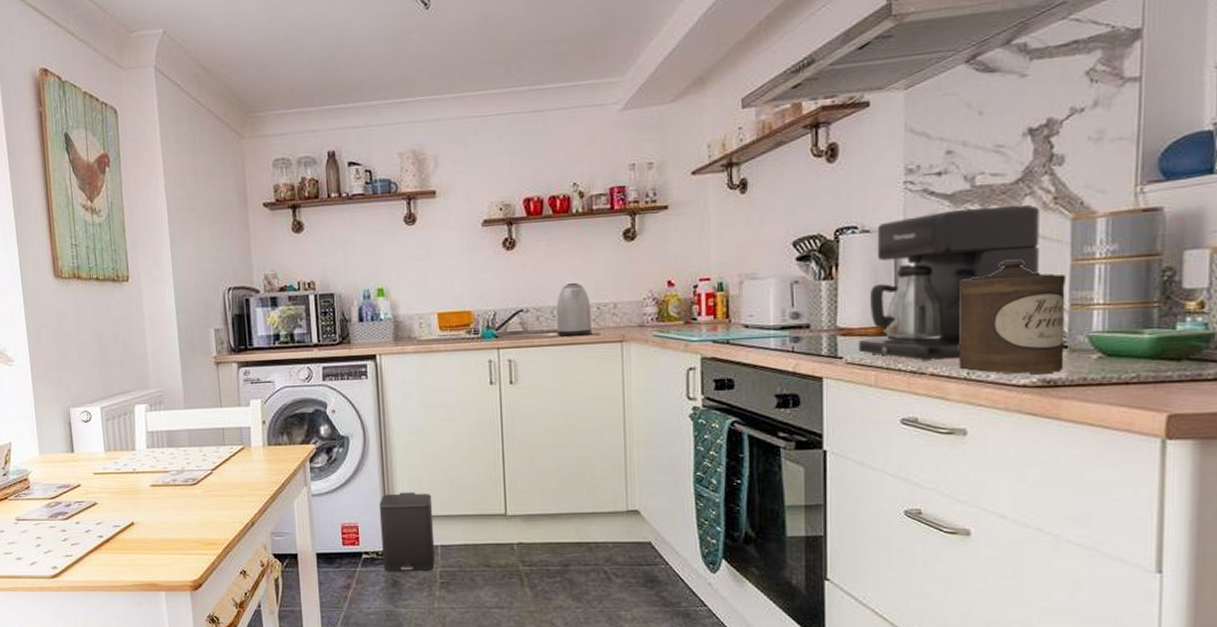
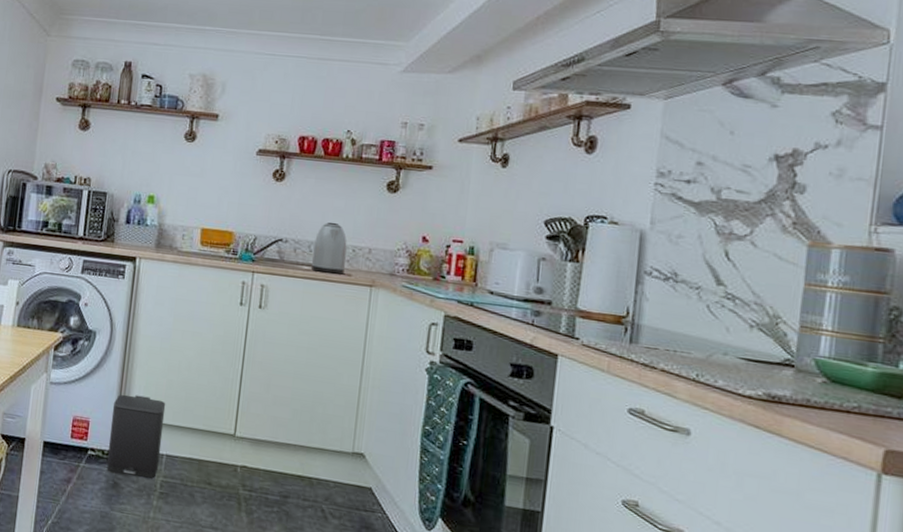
coffee maker: present [858,204,1040,361] -> none [595,217,779,360]
canister: present [959,259,1066,374] -> none [689,273,798,389]

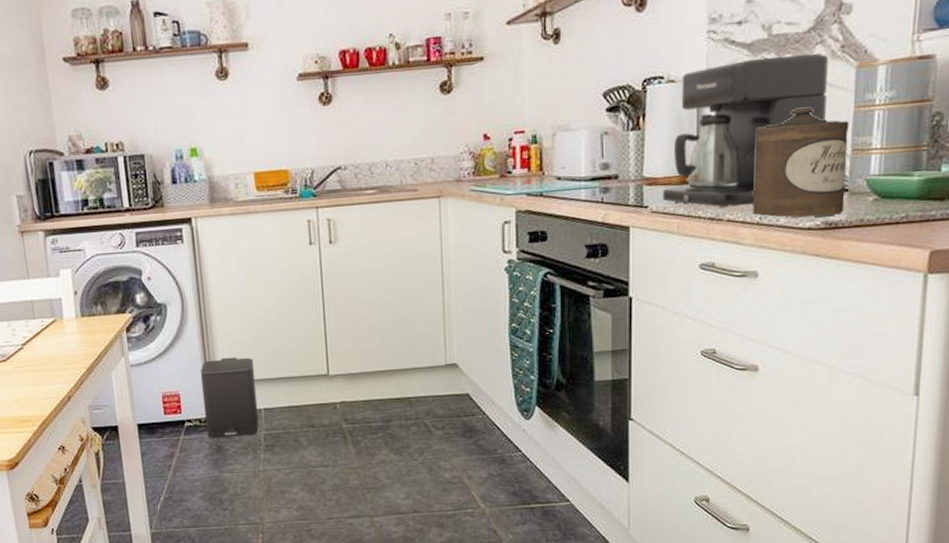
kettle: present [311,222,347,275] -> none [374,137,410,194]
coffee maker: none [595,217,779,360] -> present [662,53,829,207]
canister: none [689,273,798,389] -> present [753,107,849,218]

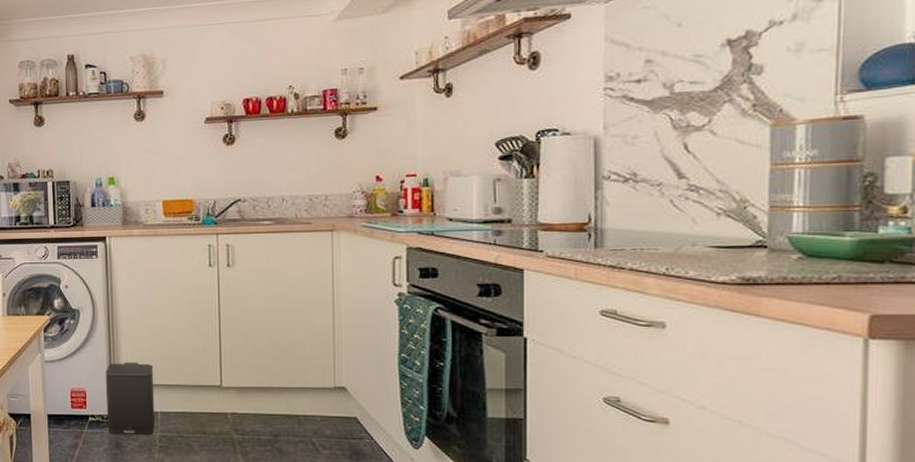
coffee maker: present [662,53,829,207] -> none [558,111,738,256]
canister: present [753,107,849,218] -> none [658,163,765,271]

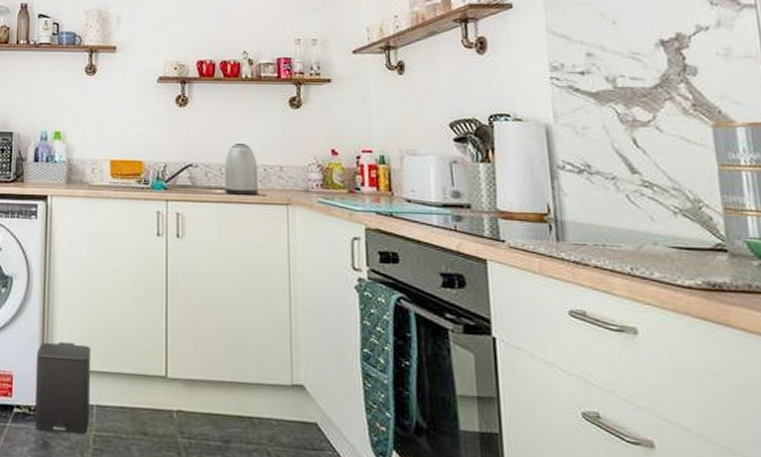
kettle: none [272,175,304,225] -> present [225,142,258,195]

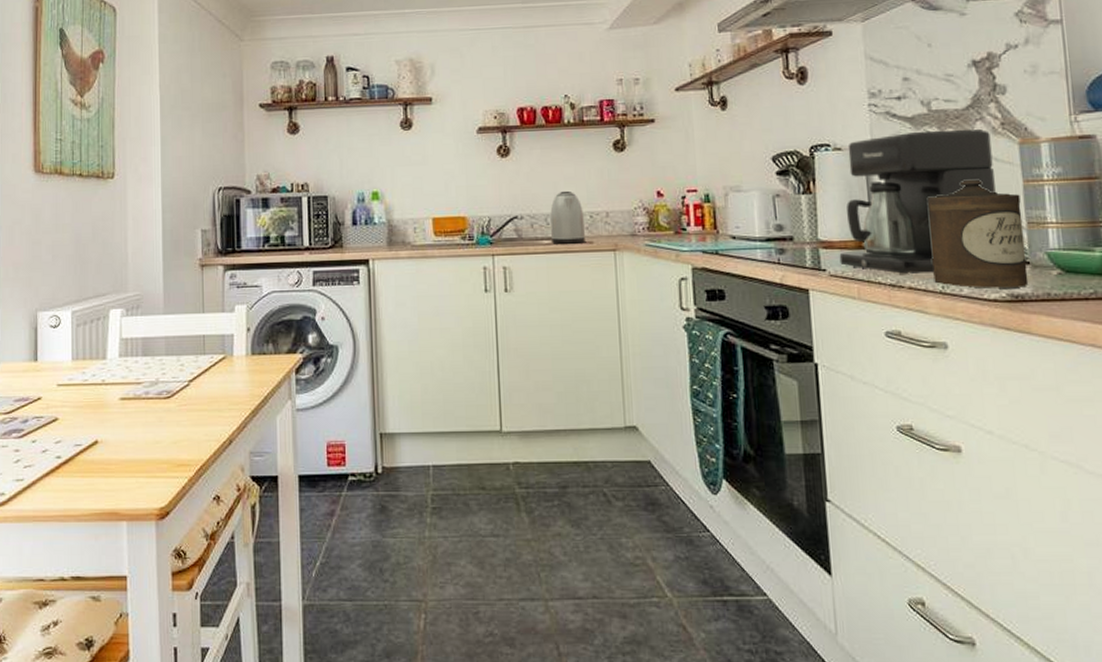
pedal bin: present [34,341,91,434] -> none [367,406,427,496]
coffee maker: none [519,107,688,253] -> present [839,128,996,274]
canister: none [613,159,727,276] -> present [927,179,1029,288]

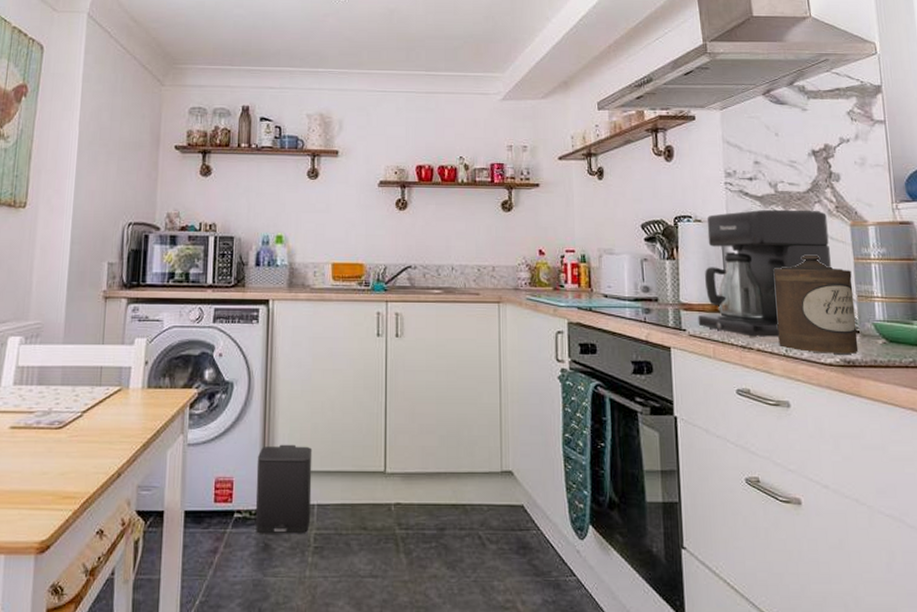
pedal bin: none [367,406,427,496] -> present [255,444,313,534]
kettle: present [550,190,585,244] -> none [442,244,472,294]

